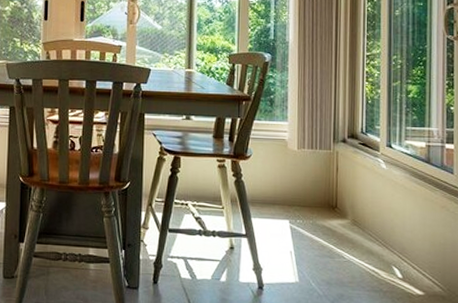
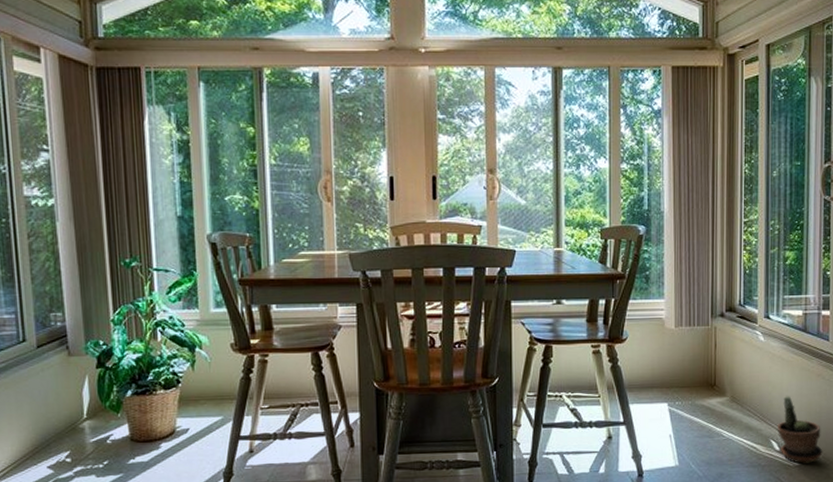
potted plant: none [400,224,448,294] -> present [778,396,823,464]

